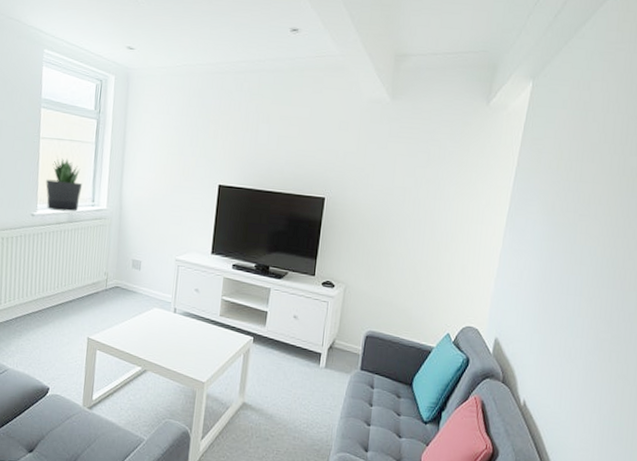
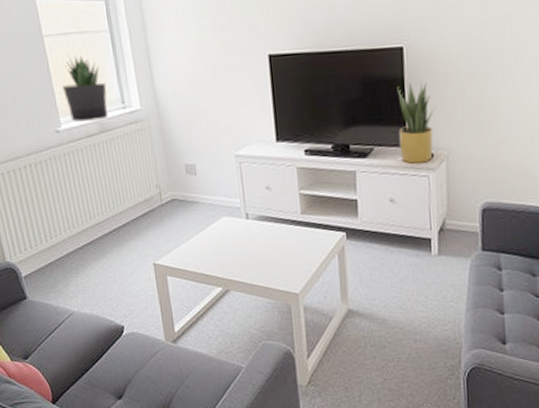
planter: none [308,226,342,291] -> present [397,82,435,164]

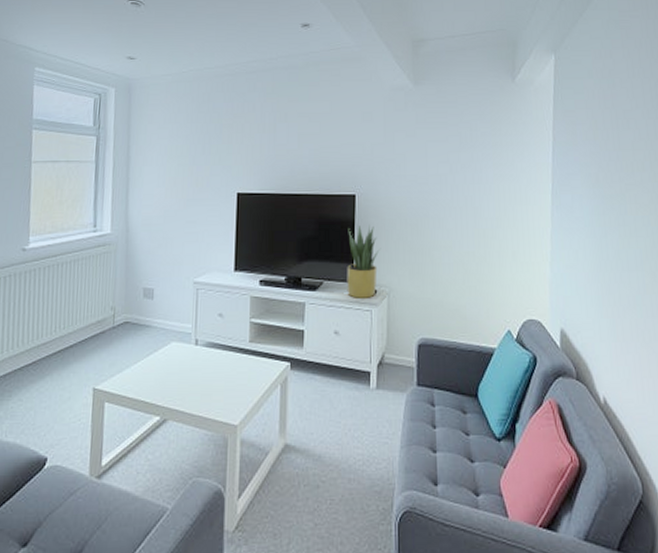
planter: present [62,56,108,122] -> none [39,181,82,242]

